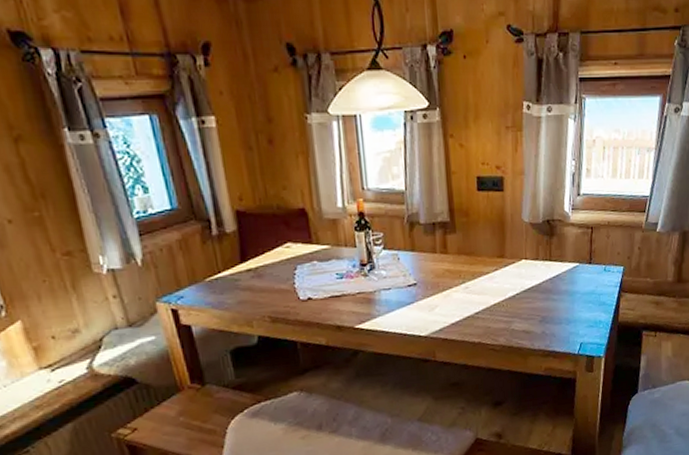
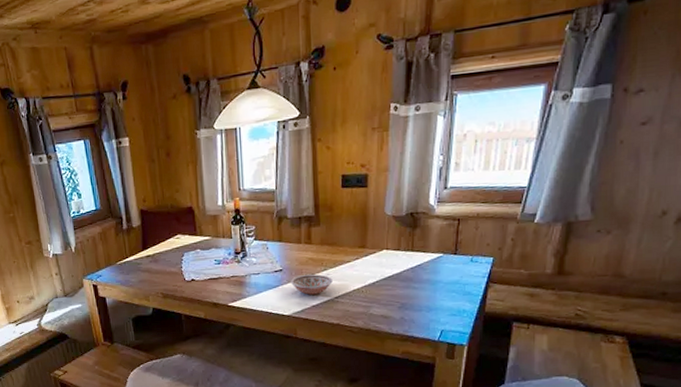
bowl: none [426,287,472,312] -> present [290,274,333,295]

